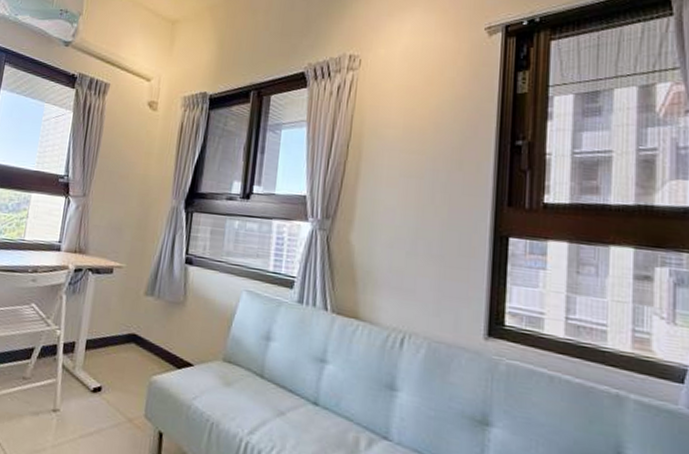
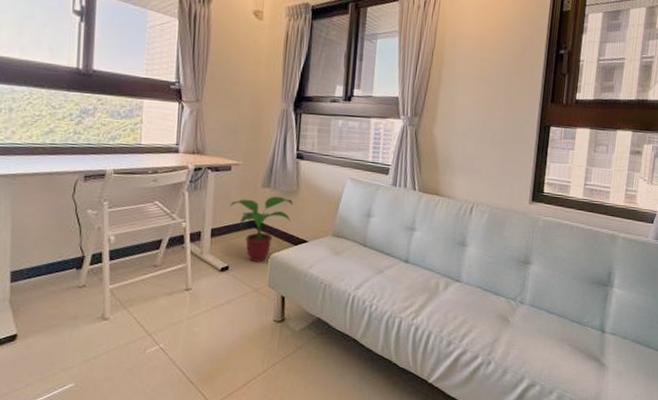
potted plant: none [108,306,179,386] -> present [230,196,293,262]

